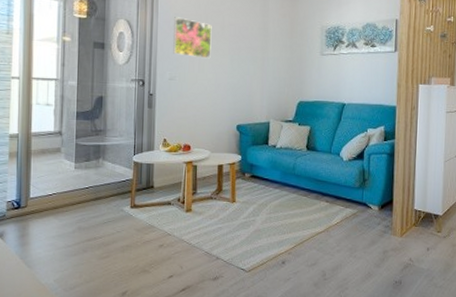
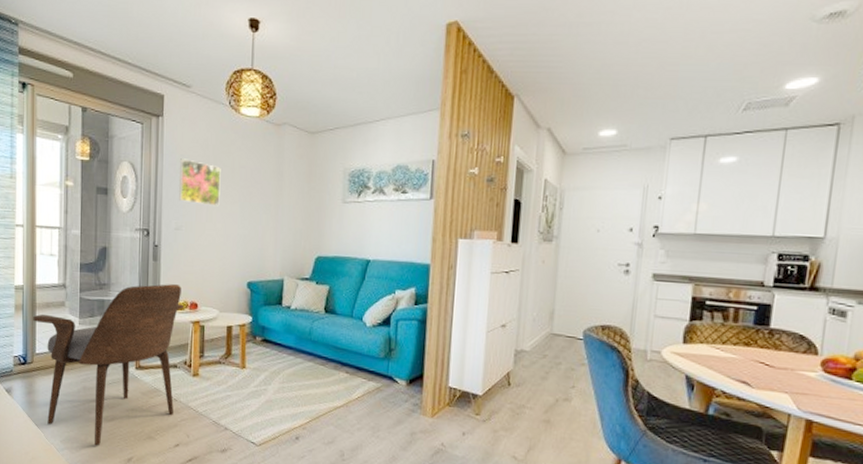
armchair: none [28,129,178,283] -> present [33,284,185,446]

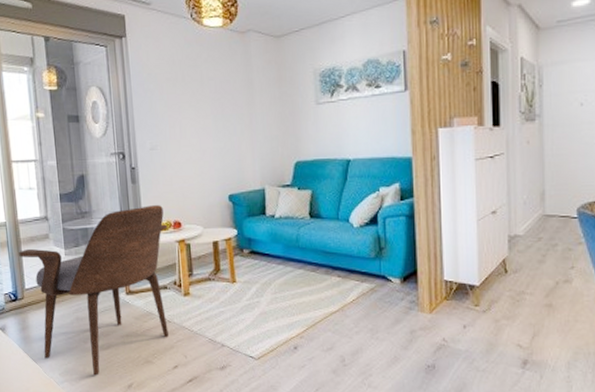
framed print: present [178,158,221,207] -> none [147,77,192,122]

